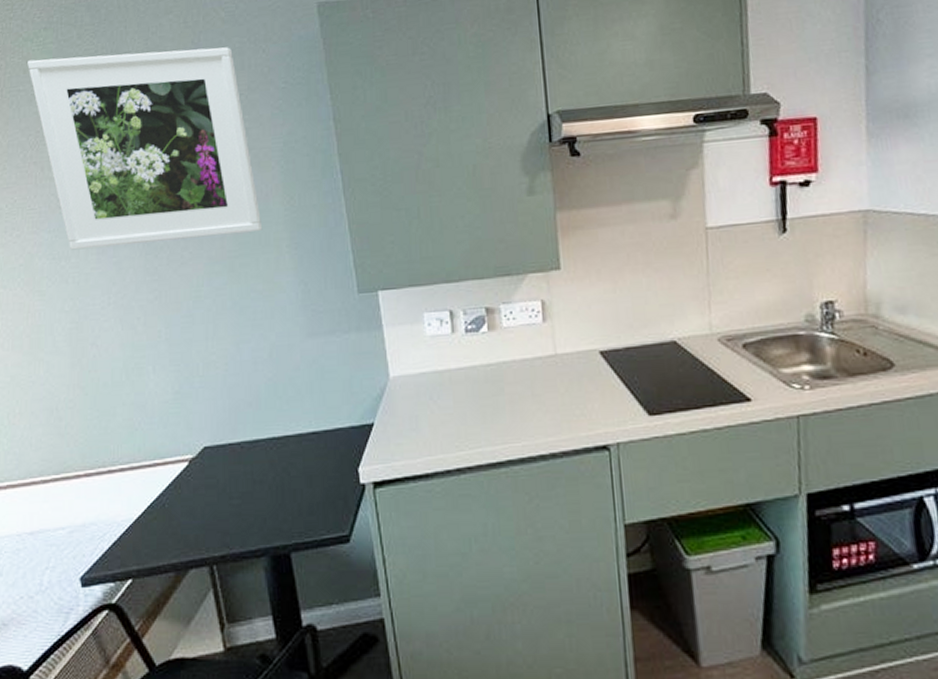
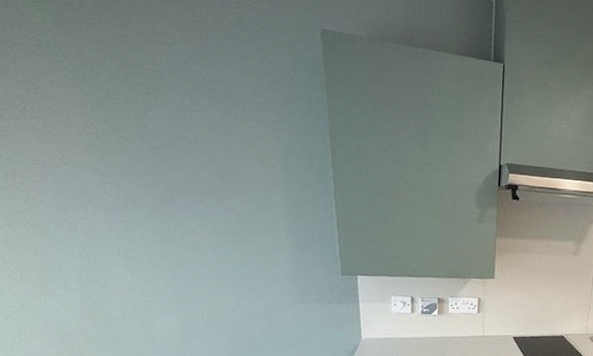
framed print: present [27,47,263,250] -> none [23,14,263,215]

